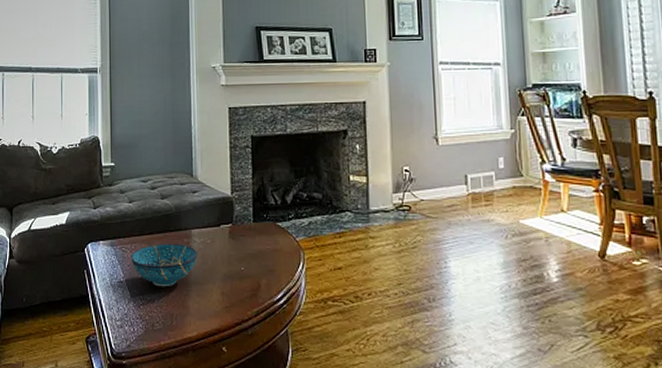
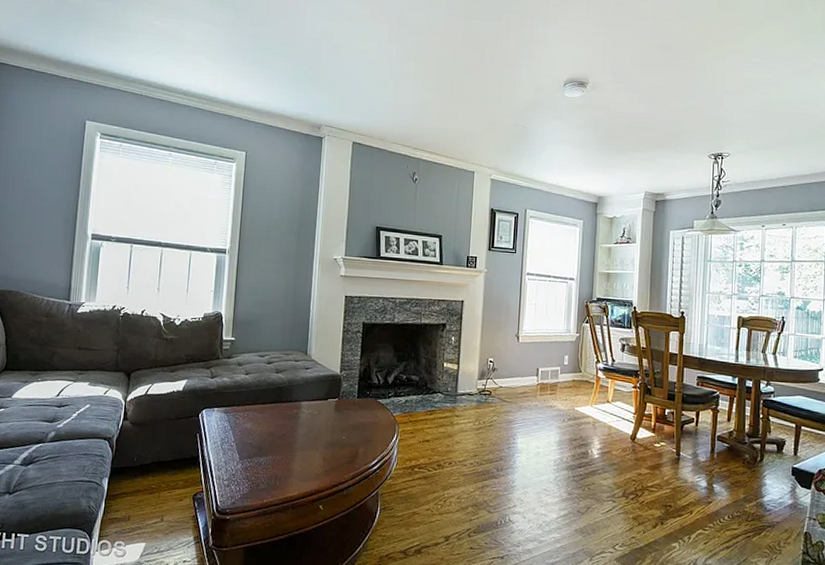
decorative bowl: present [131,244,198,287] -> none [242,413,305,452]

